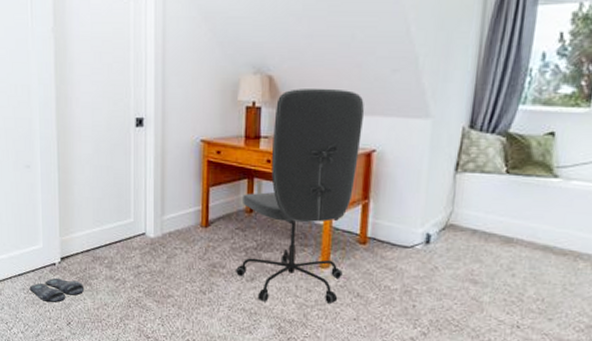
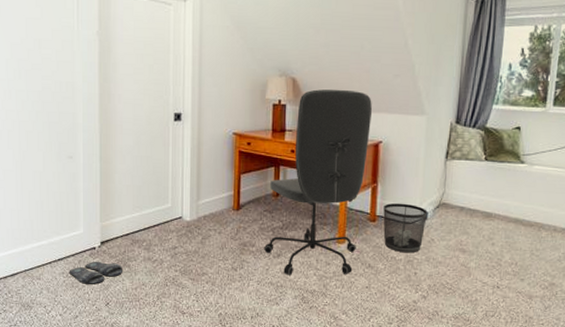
waste bin: none [375,222,430,282] -> present [383,202,427,253]

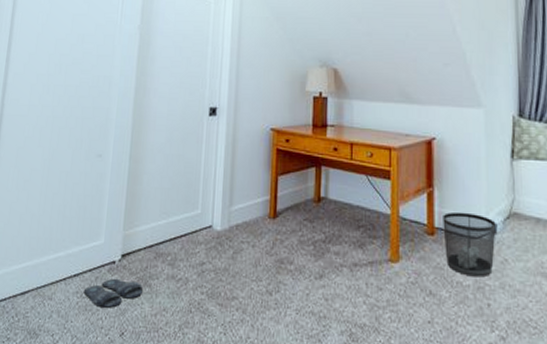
office chair: present [263,89,372,276] -> none [303,80,421,304]

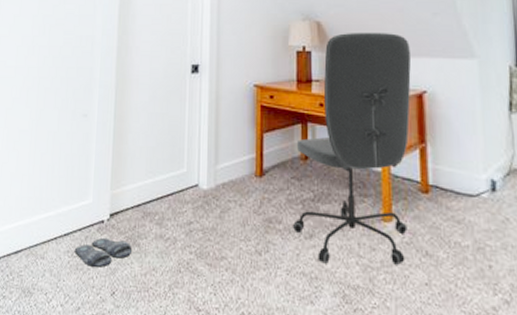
office chair: none [303,80,421,304] -> present [292,33,411,265]
waste bin: present [443,211,496,277] -> none [437,168,496,238]

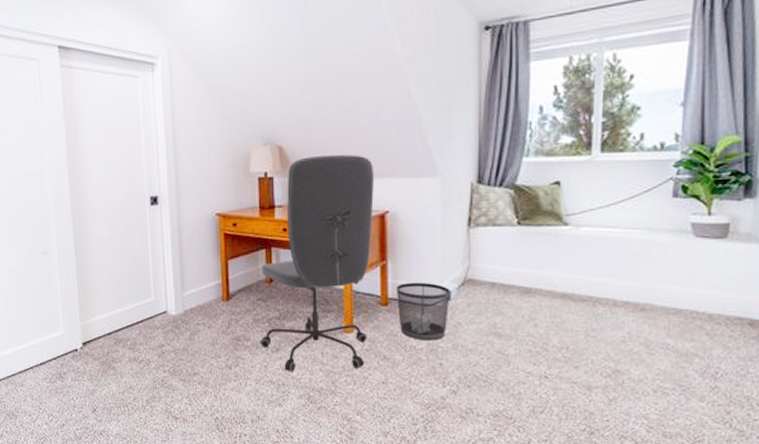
slippers: present [74,237,132,268] -> none [51,364,108,390]
waste bin: none [437,168,496,238] -> present [396,282,450,341]

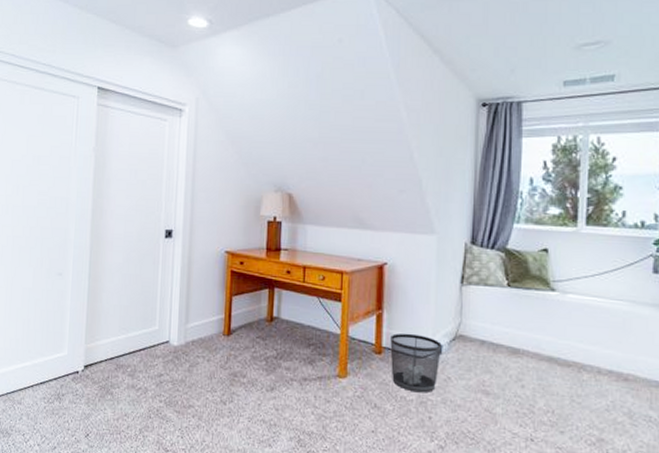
office chair: present [259,155,374,372] -> none [255,206,375,415]

